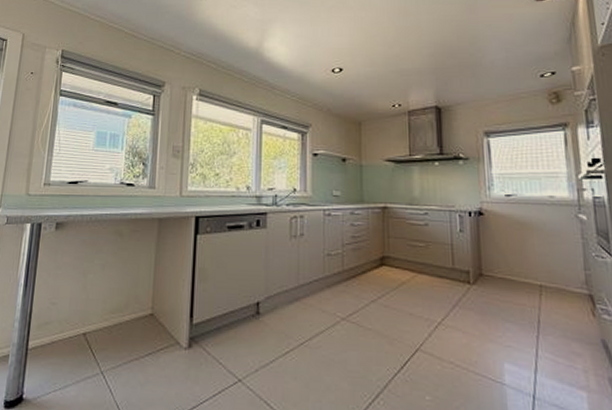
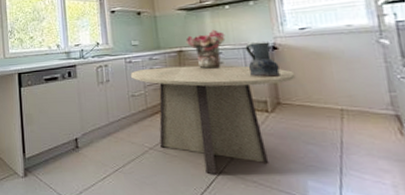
dining table: none [329,224,499,353] -> present [131,65,296,175]
bouquet: none [390,187,433,230] -> present [184,29,226,69]
vase: none [452,205,484,246] -> present [245,42,280,78]

